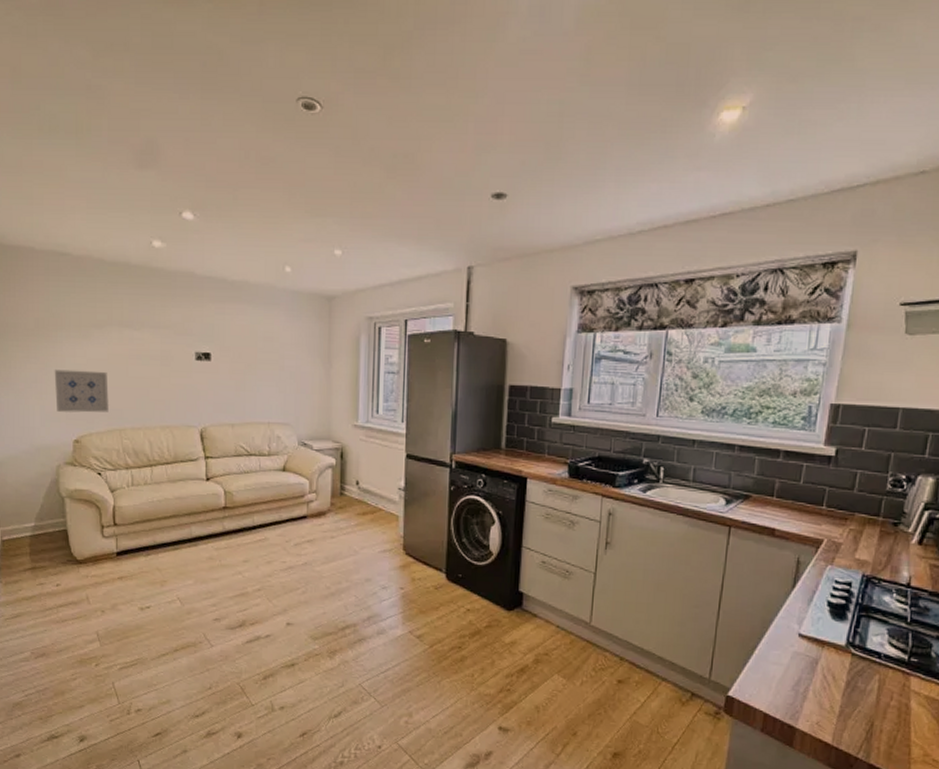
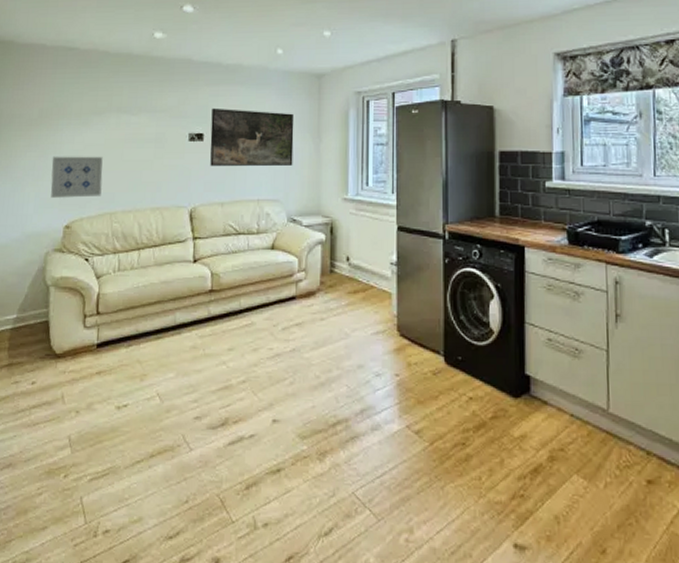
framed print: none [218,326,304,390] -> present [210,108,294,166]

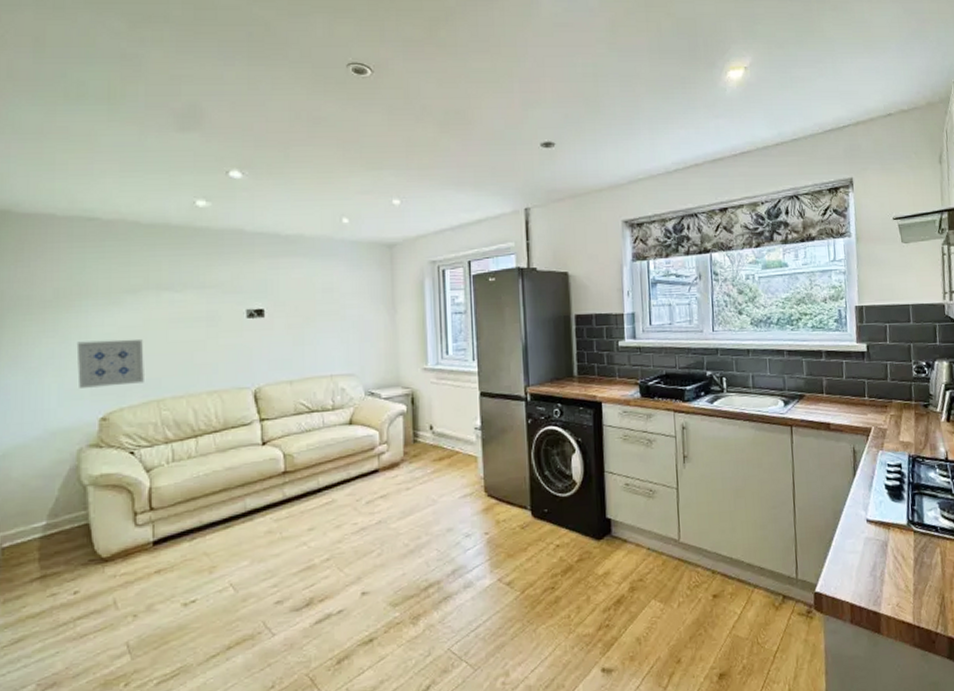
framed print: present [210,108,294,166] -> none [272,281,367,343]

